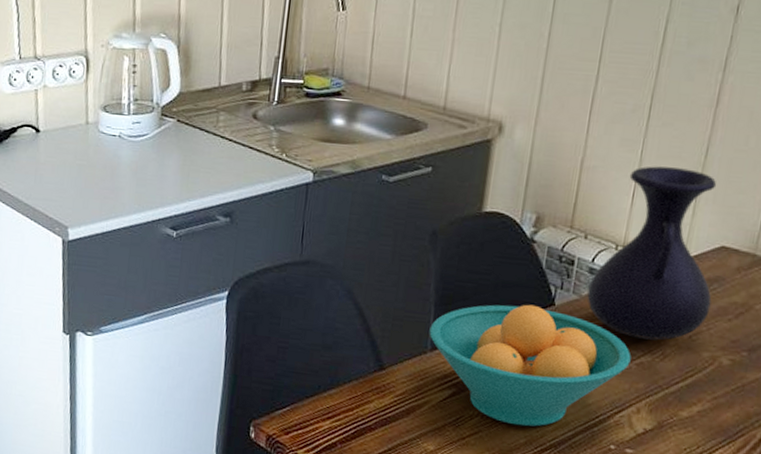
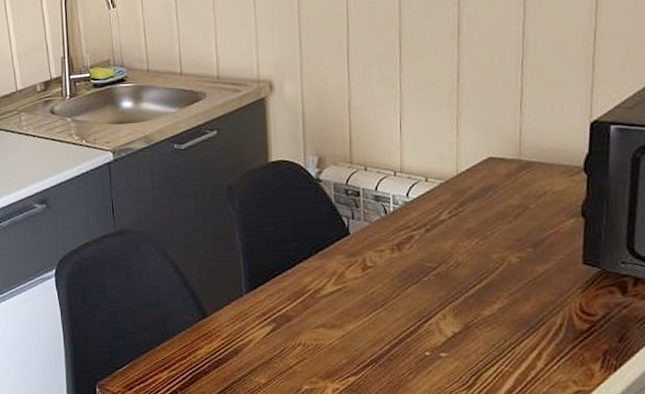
fruit bowl: present [429,304,631,427] -> none [241,237,428,348]
vase: present [587,166,717,341] -> none [377,94,490,252]

